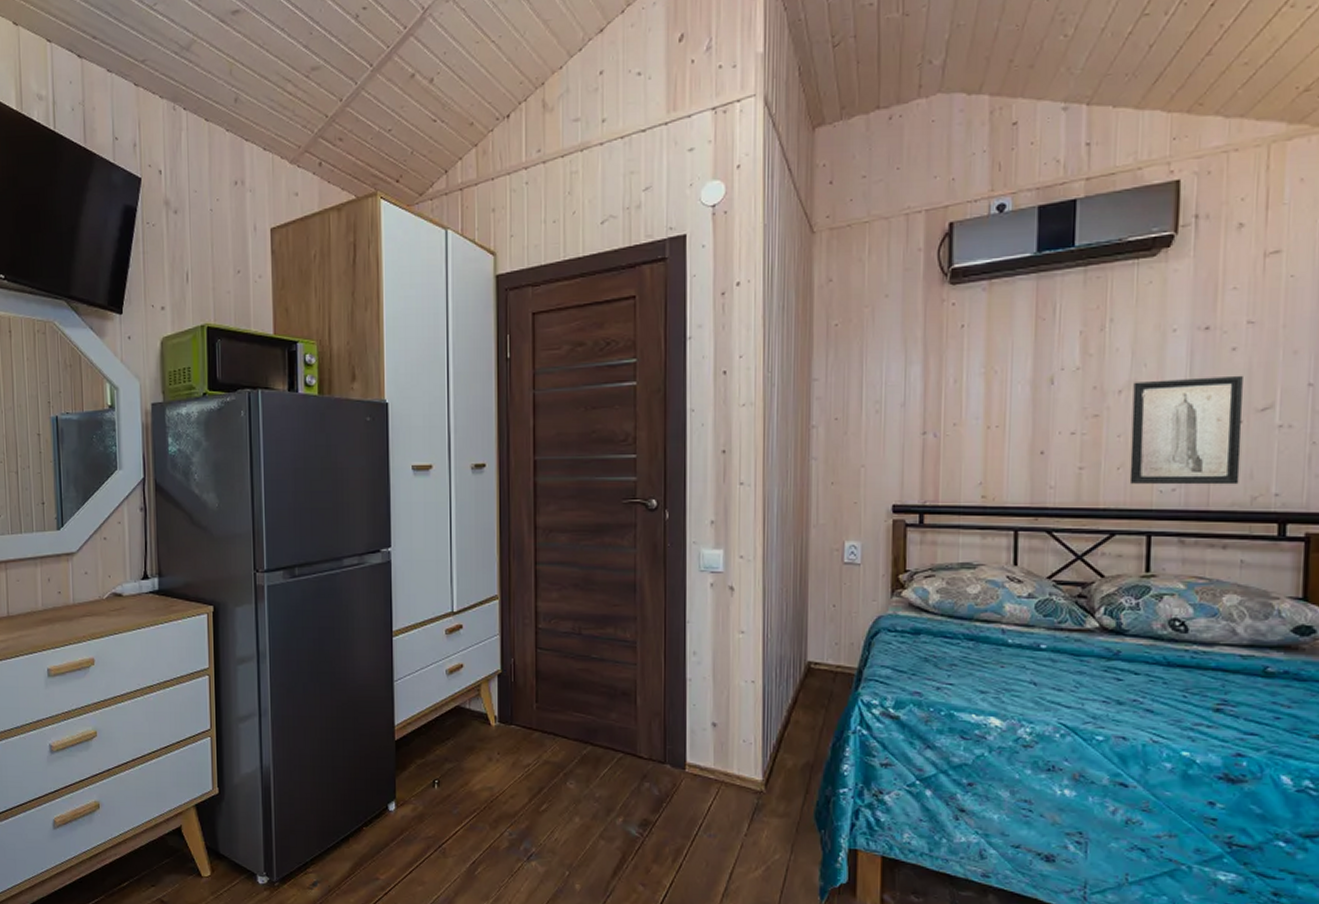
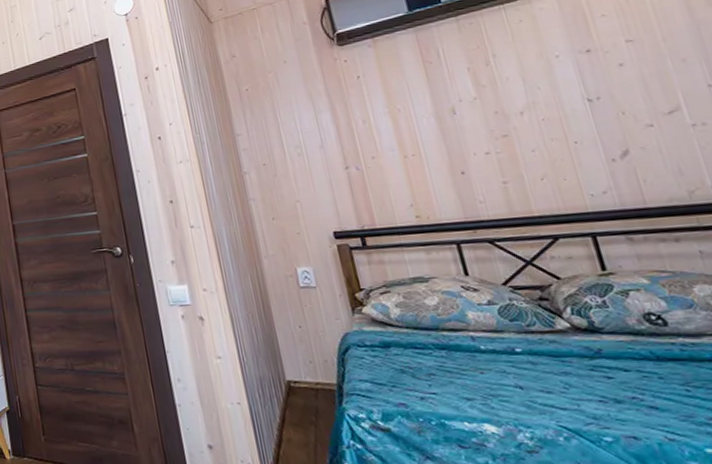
wall art: present [1129,375,1243,485] -> none [532,85,671,191]

